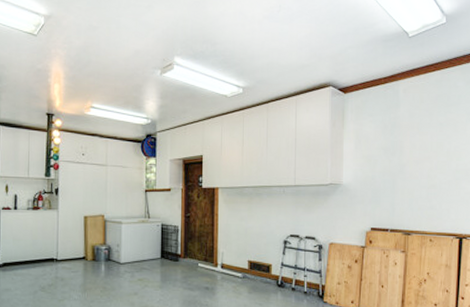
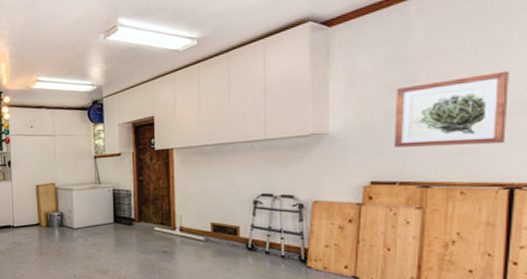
wall art: none [388,146,459,202] -> present [394,71,509,148]

